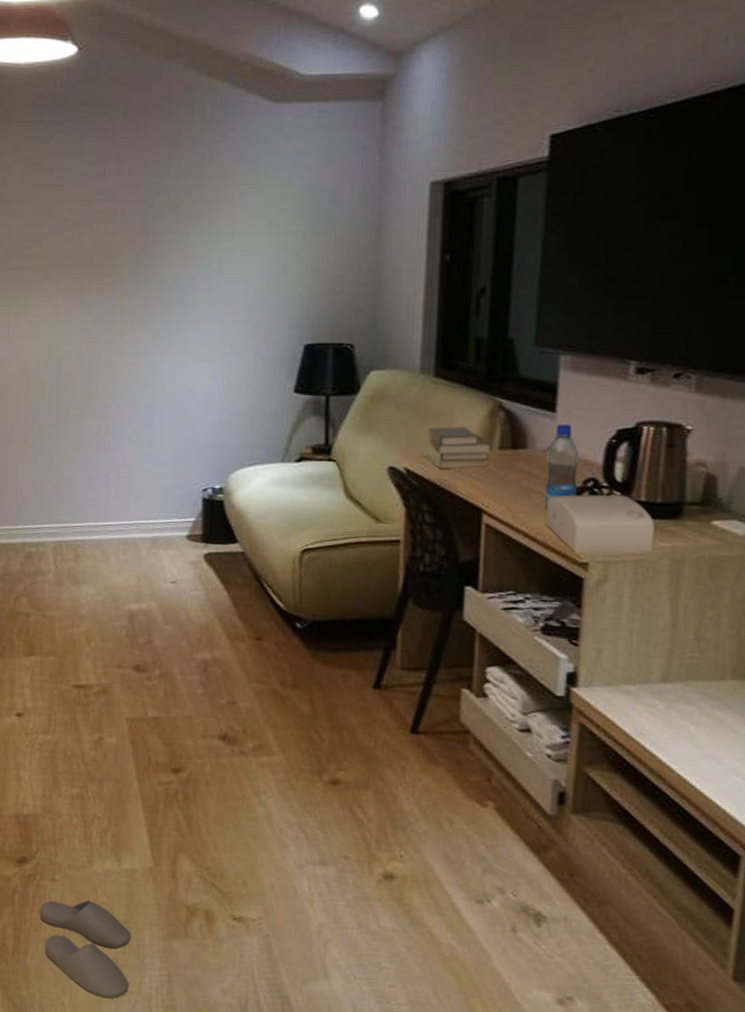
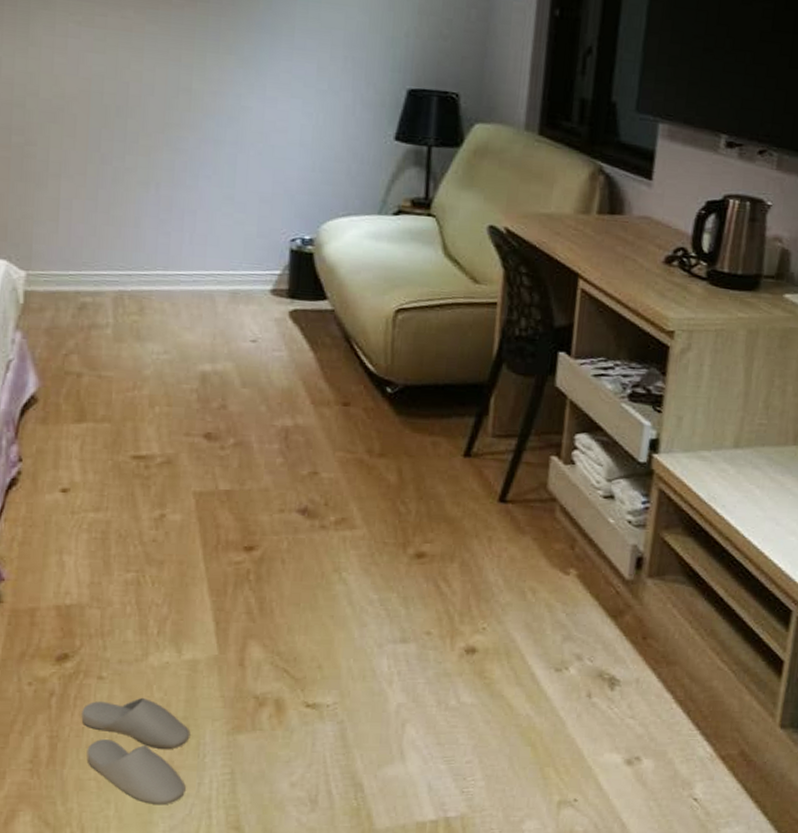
books: present [423,426,490,469] -> none [524,187,589,232]
bottle: present [544,425,579,510] -> none [637,192,671,278]
tissue dispenser: present [546,494,655,554] -> none [637,263,735,323]

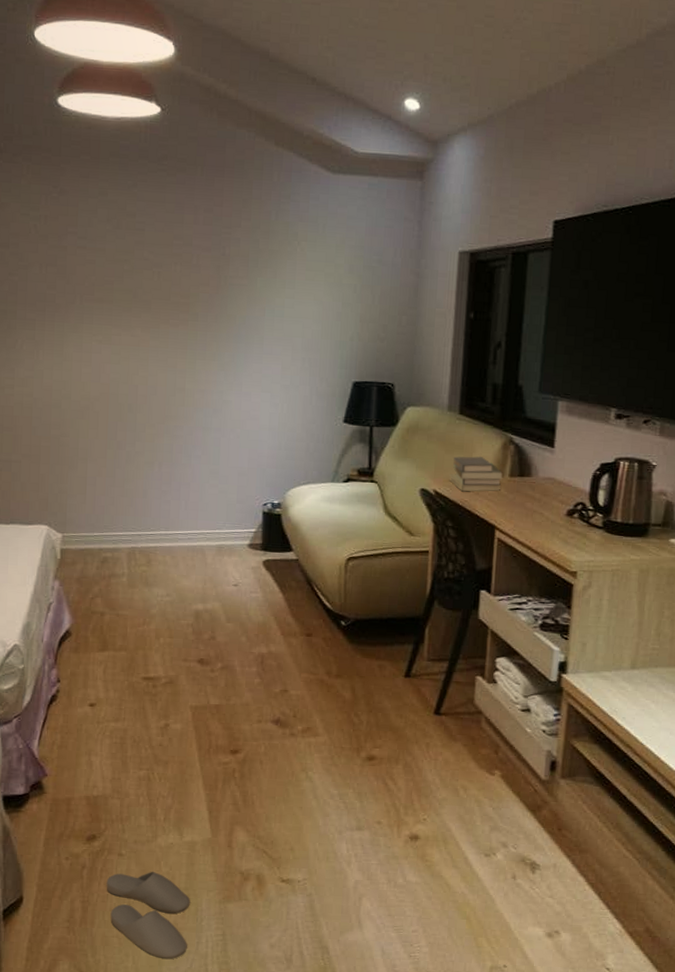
books: none [524,187,589,232] -> present [449,456,503,492]

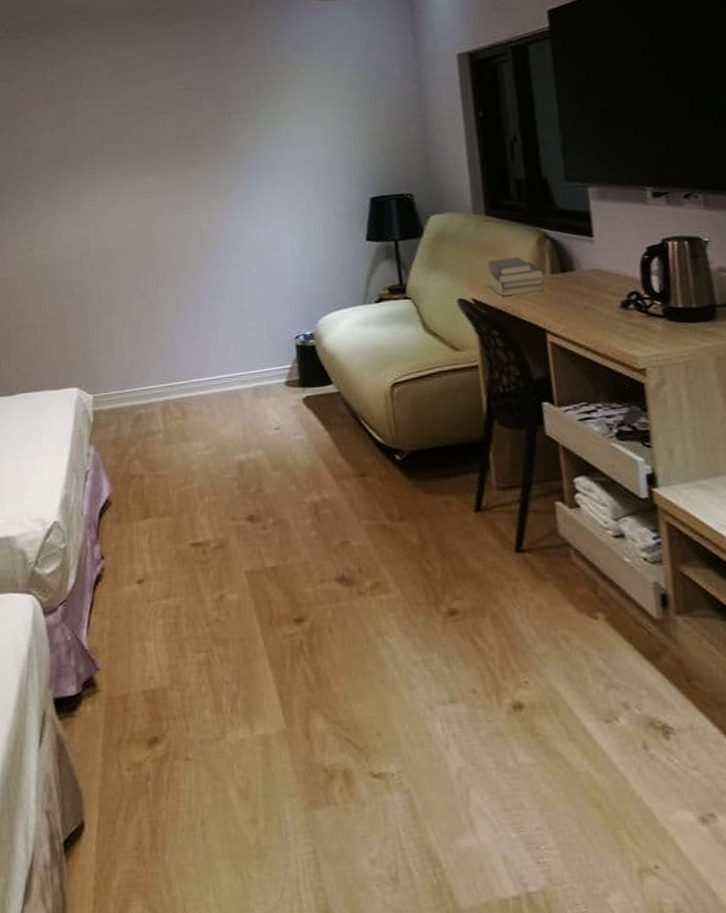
slippers: present [106,871,191,959] -> none [174,776,275,889]

